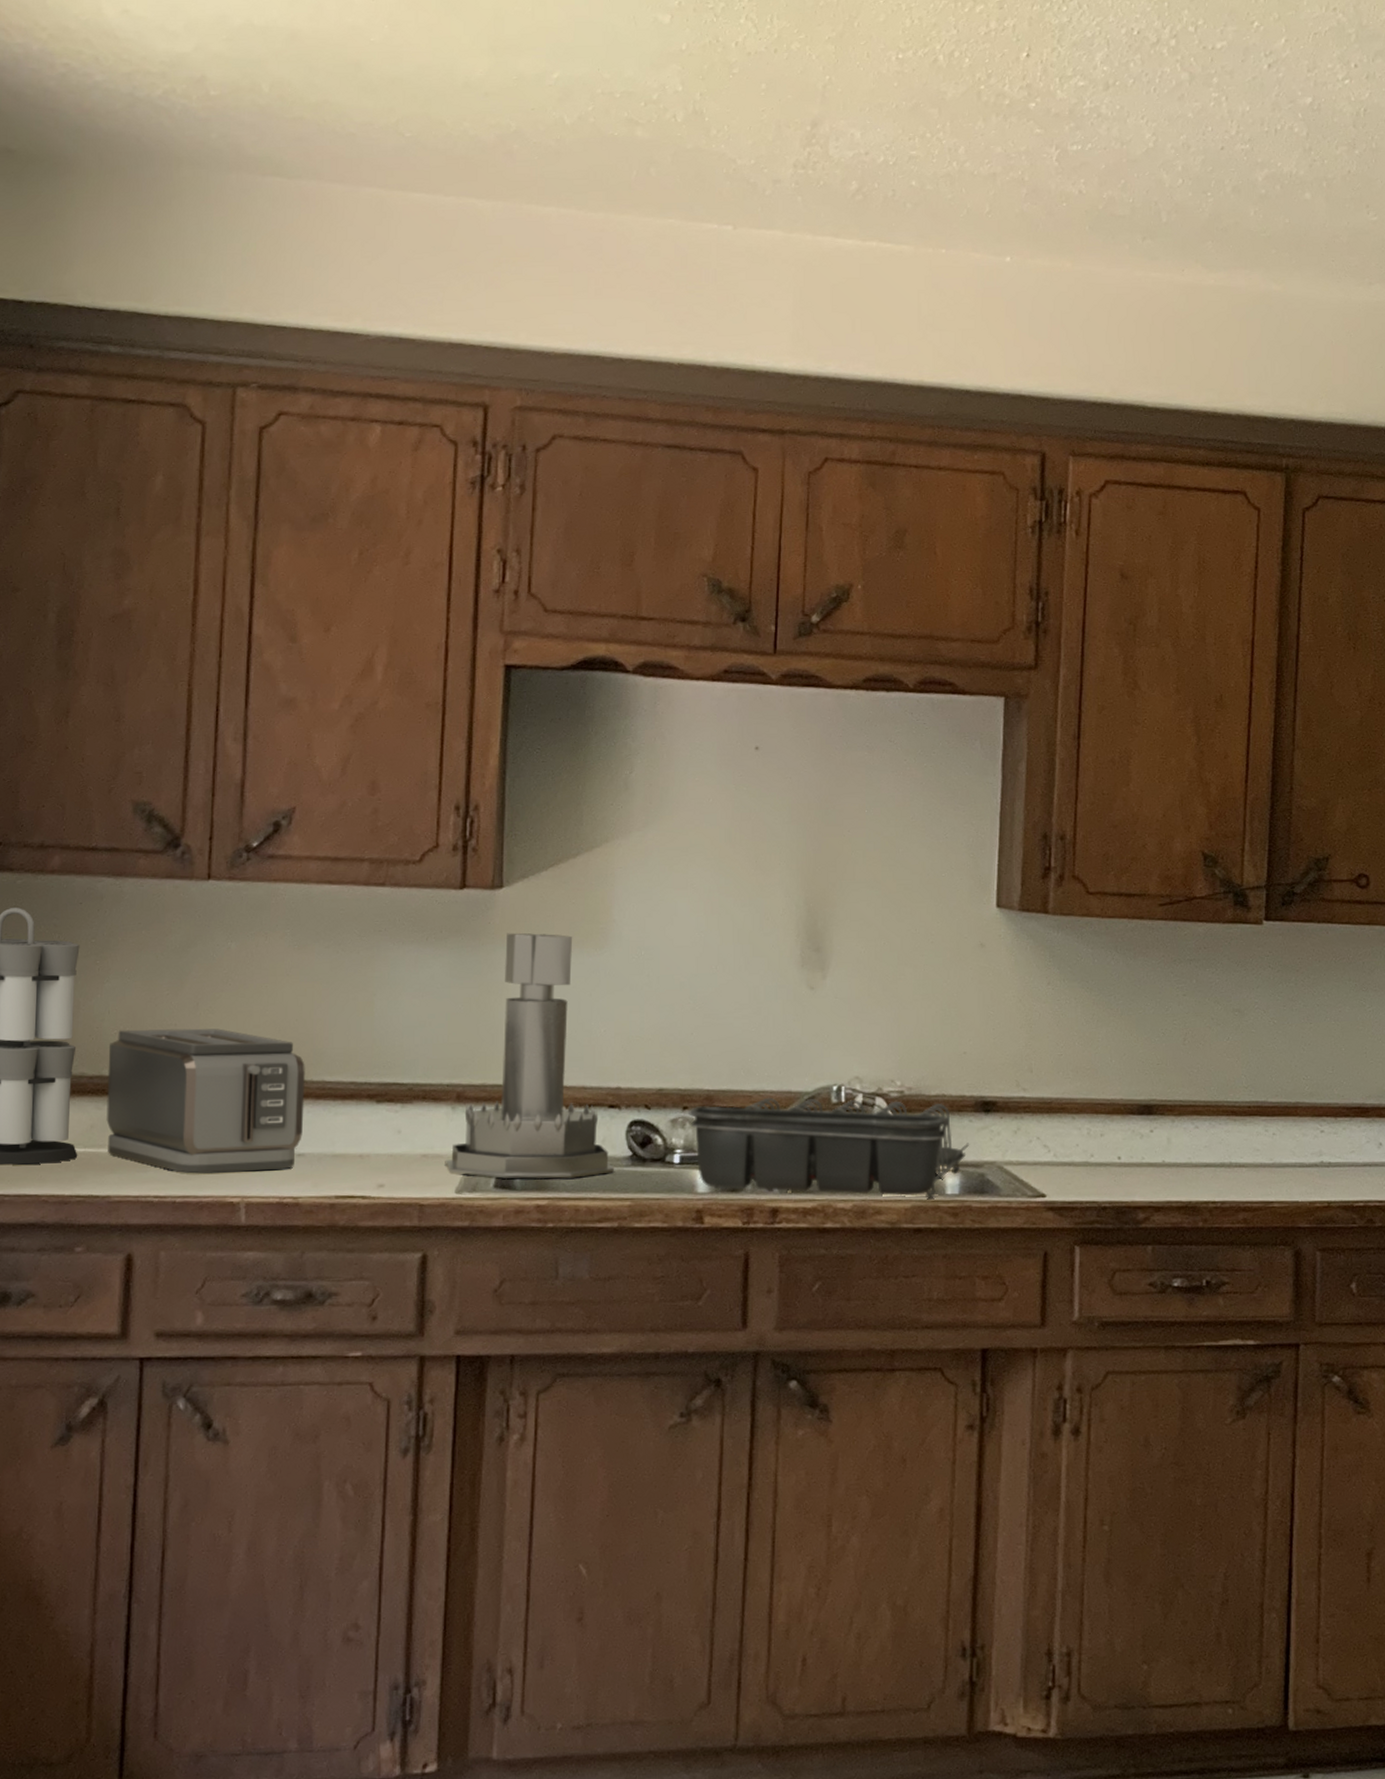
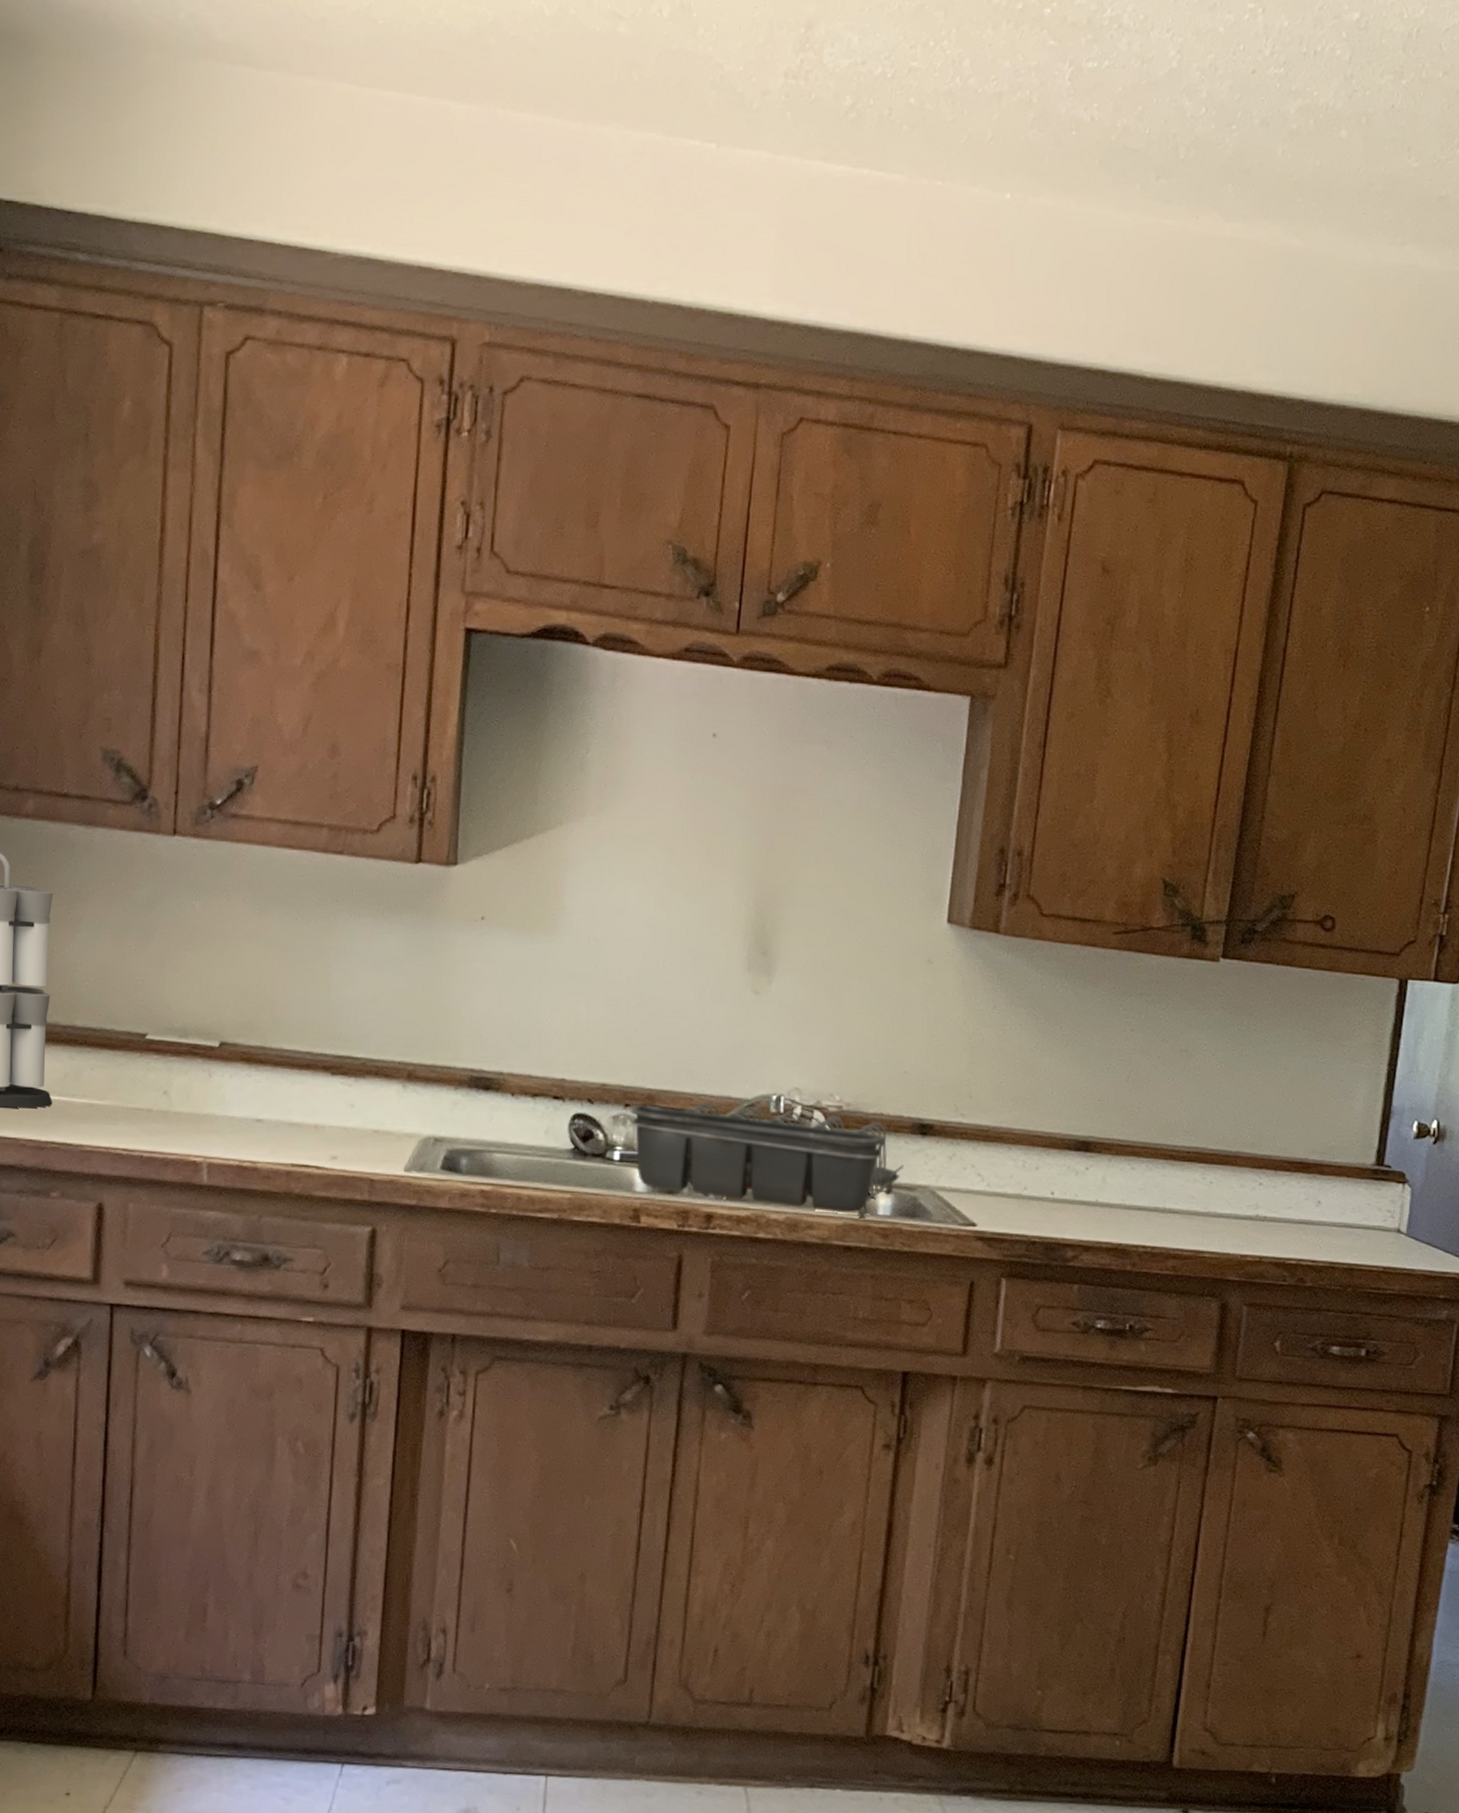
toaster: present [106,1028,305,1174] -> none [79,982,264,1133]
paper towel holder: present [445,932,614,1179] -> none [395,912,556,1167]

